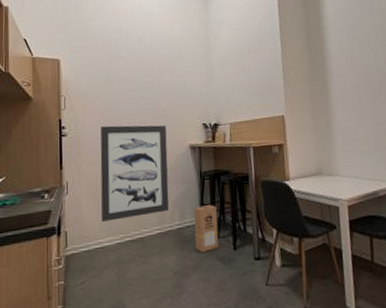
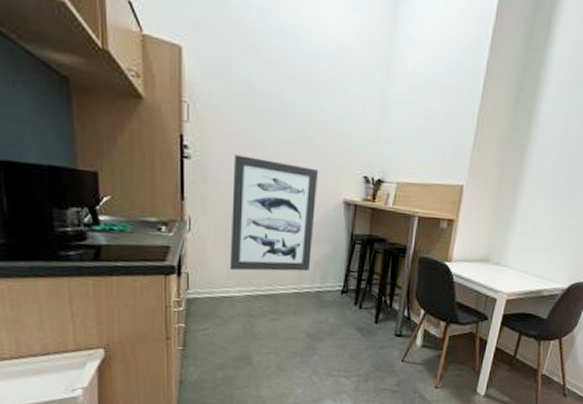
cardboard box: present [194,205,219,252] -> none [334,272,364,320]

